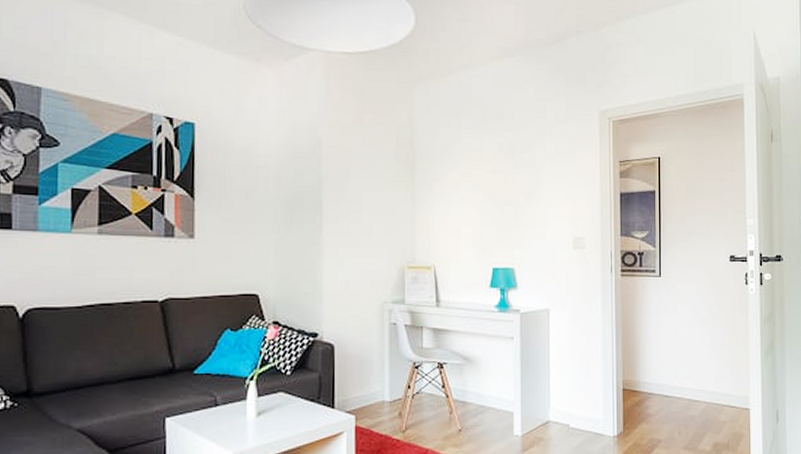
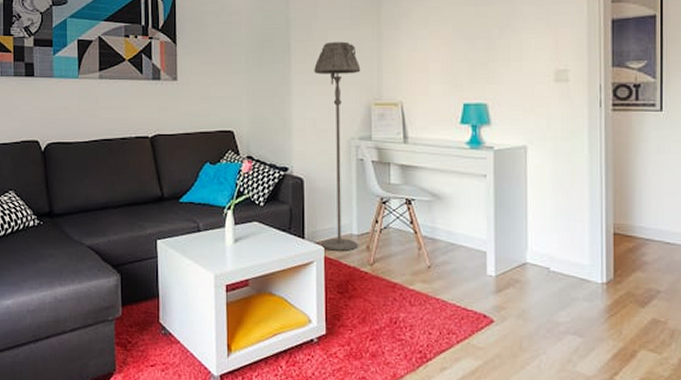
floor lamp: none [347,202,395,419] -> present [314,41,361,251]

